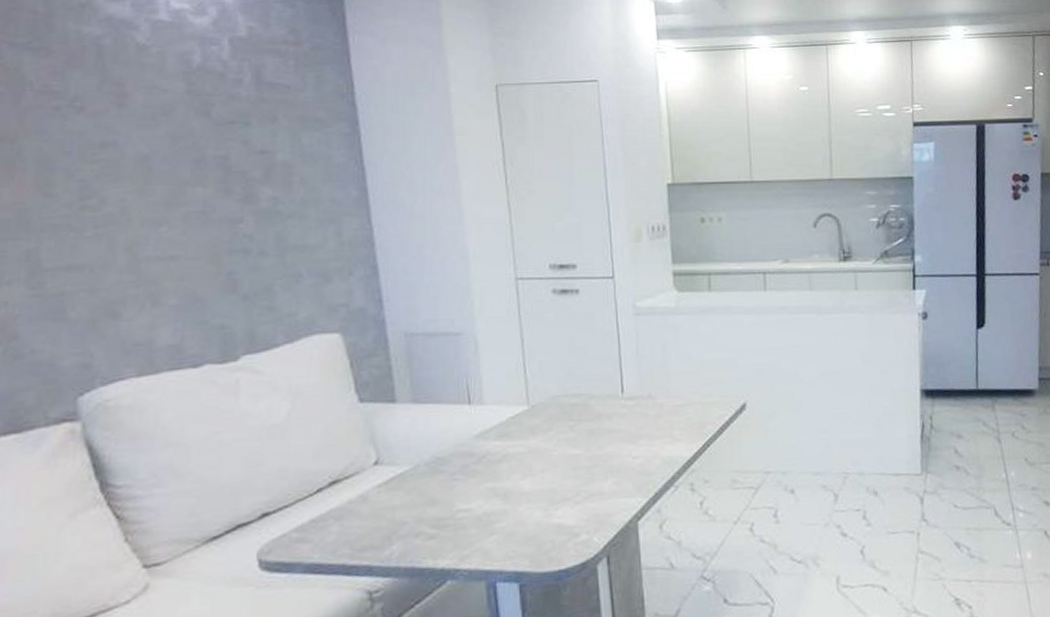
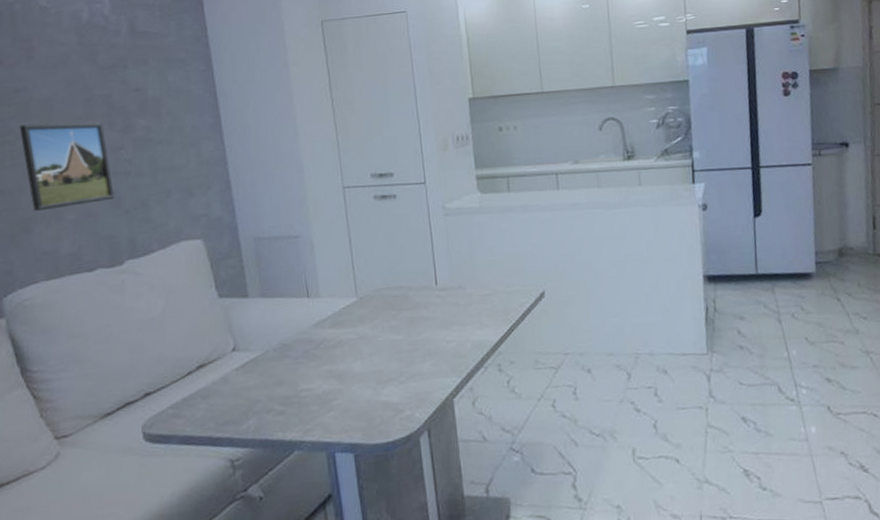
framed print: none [105,186,229,293] -> present [19,122,114,212]

